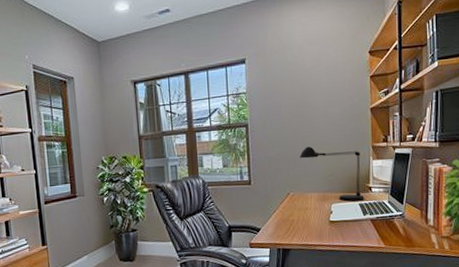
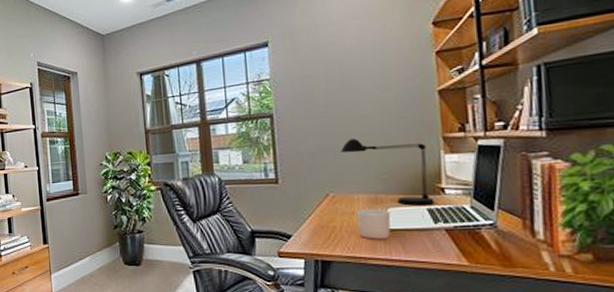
mug: none [309,205,334,230] -> present [356,209,391,239]

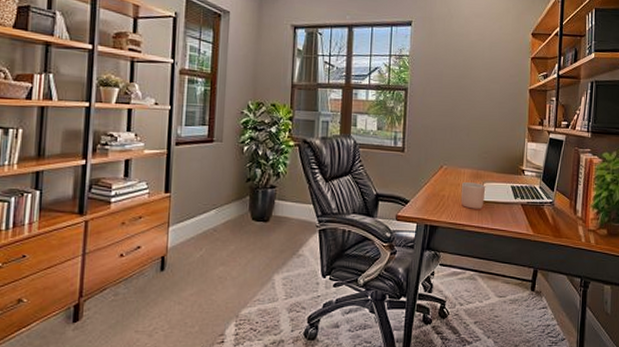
desk lamp: present [341,138,435,207] -> none [456,119,517,184]

